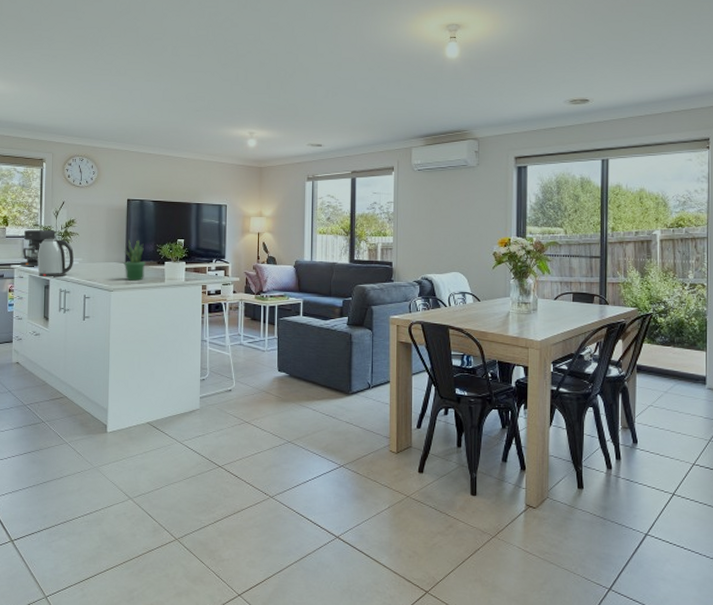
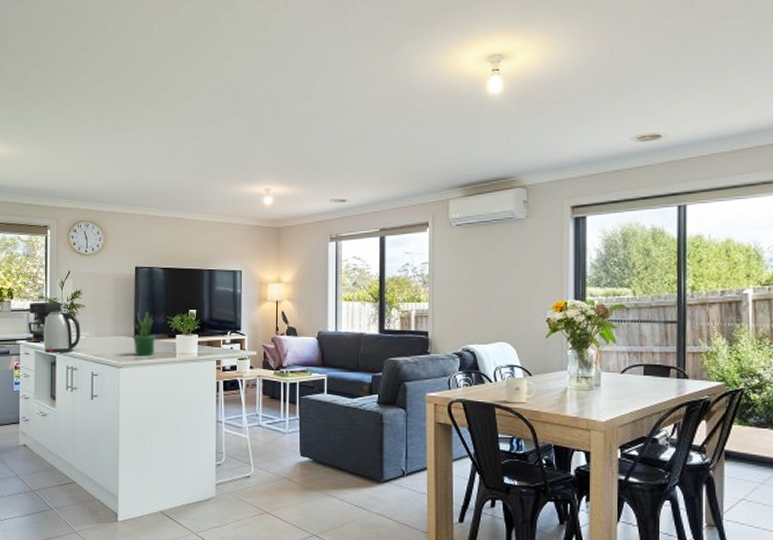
mug: none [458,303,484,325] -> present [505,377,536,404]

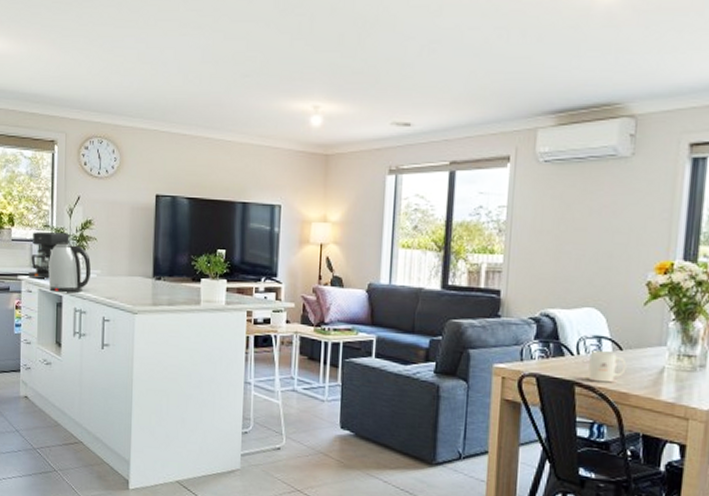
planter: present [132,311,156,356] -> none [150,248,177,302]

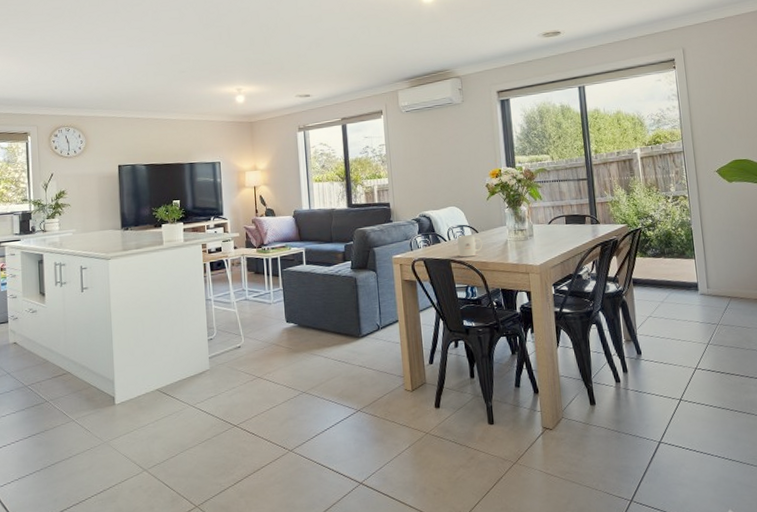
coffee maker: present [28,231,69,279] -> none [11,203,46,244]
kettle: present [48,243,91,293] -> none [28,211,67,253]

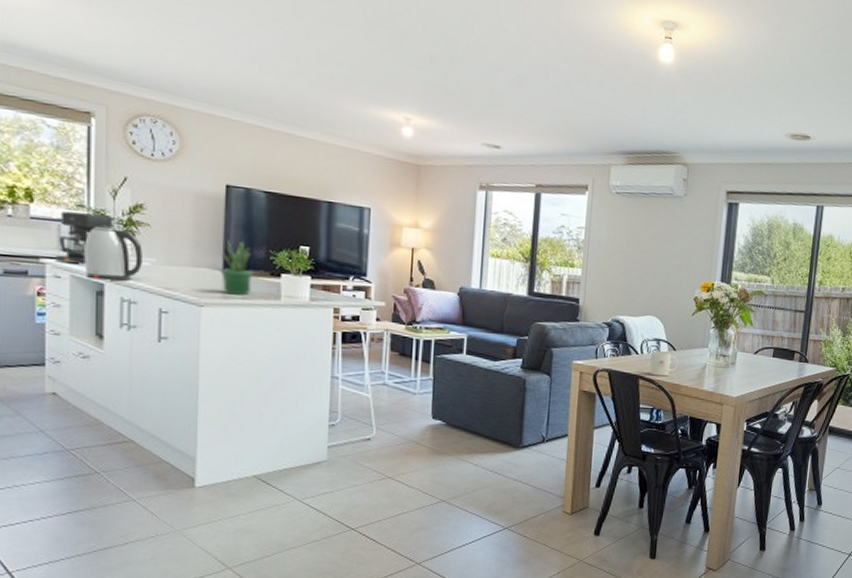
coffee maker: none [11,203,46,244] -> present [55,211,113,265]
kettle: none [28,211,67,253] -> present [84,226,142,281]
planter: none [119,205,142,247] -> present [220,240,253,296]

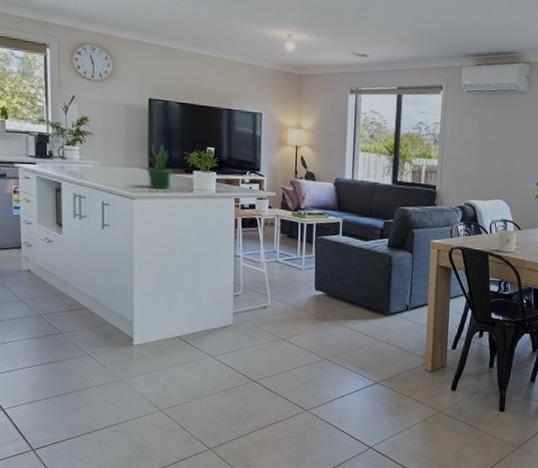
coffee maker: present [55,211,113,265] -> none [25,125,66,168]
kettle: present [84,226,142,281] -> none [45,136,88,180]

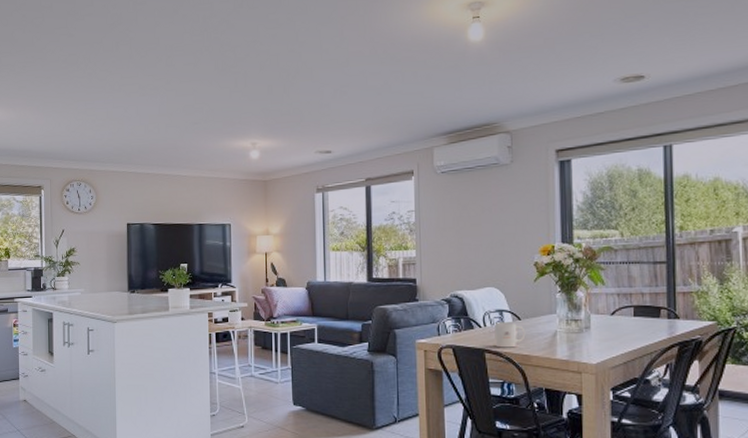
planter: present [146,144,172,190] -> none [126,267,149,311]

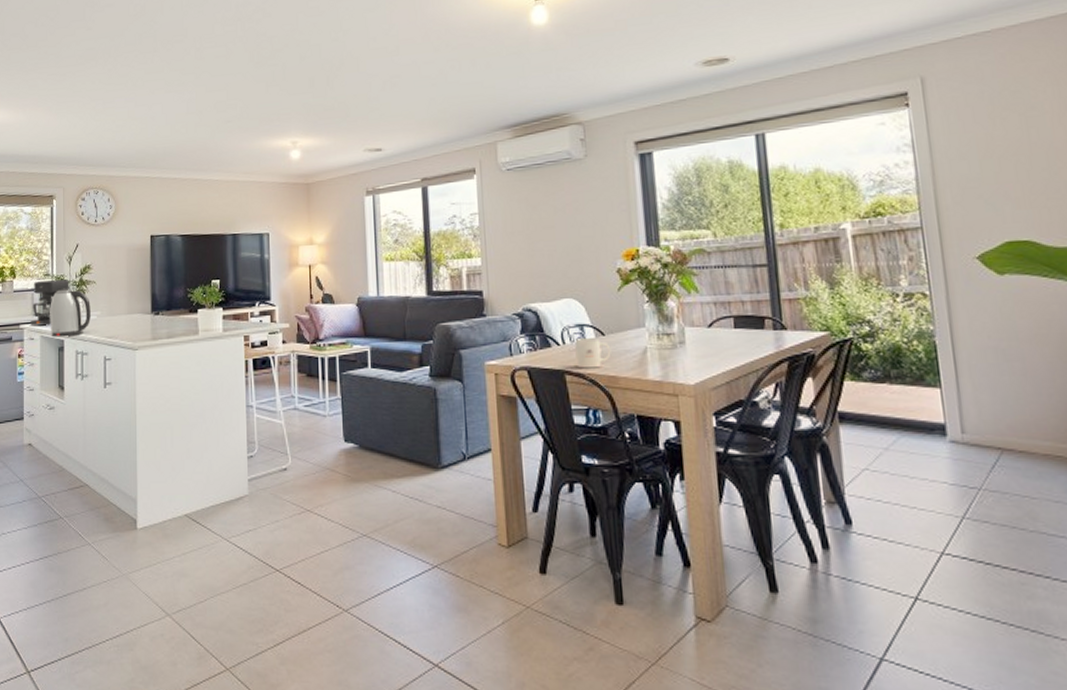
coffee maker: none [23,260,57,300] -> present [30,279,69,326]
kettle: none [40,269,76,310] -> present [50,289,91,338]

